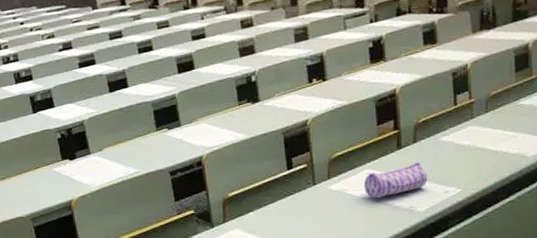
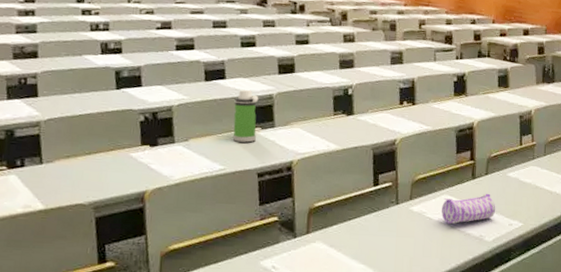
water bottle: none [139,93,165,145] -> present [232,89,259,143]

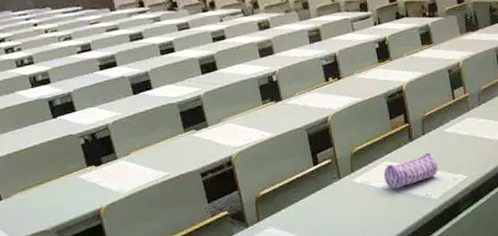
water bottle: present [232,89,259,143] -> none [165,95,194,147]

